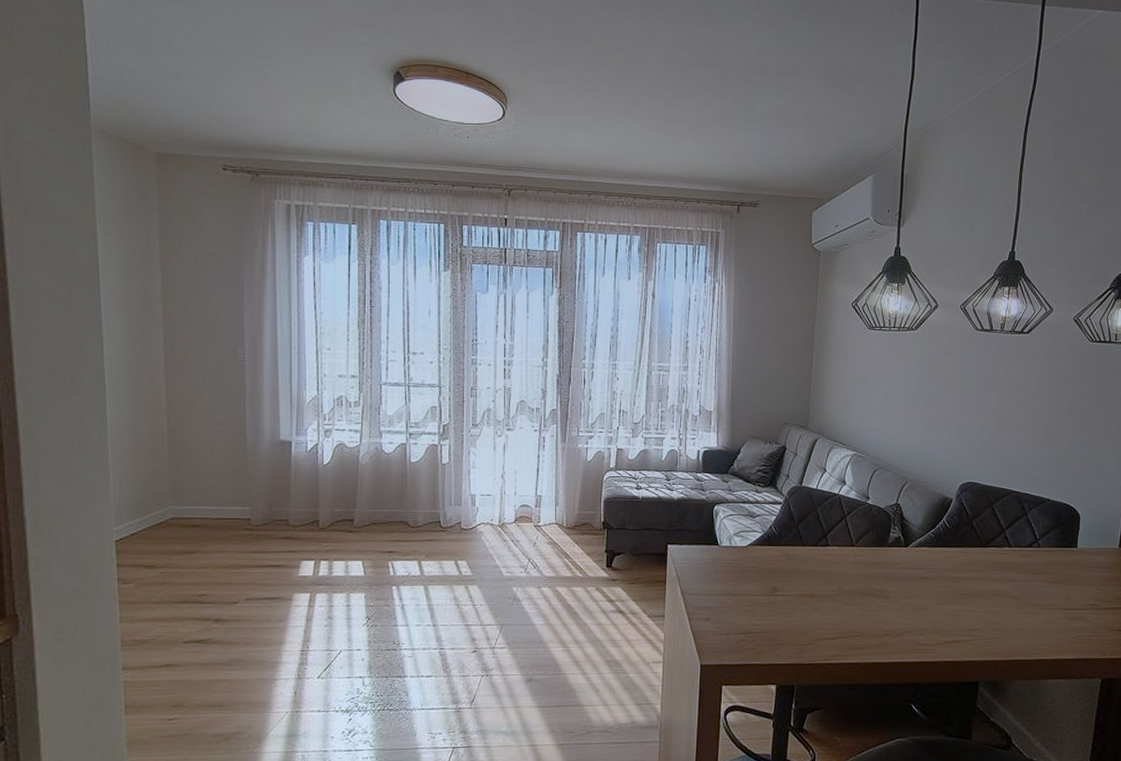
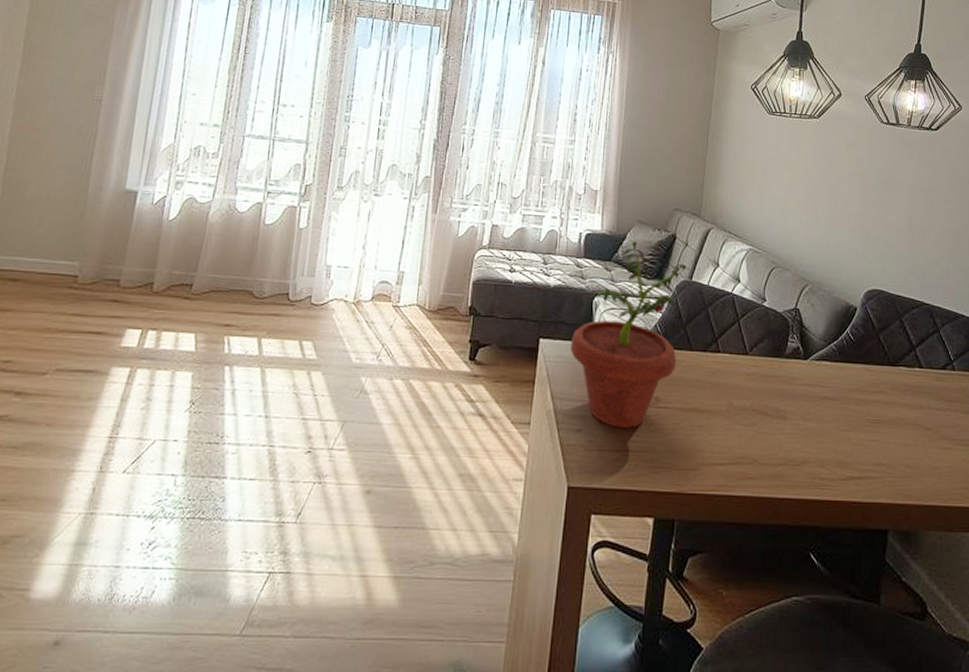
potted plant: none [695,454,800,615] -> present [570,241,690,428]

